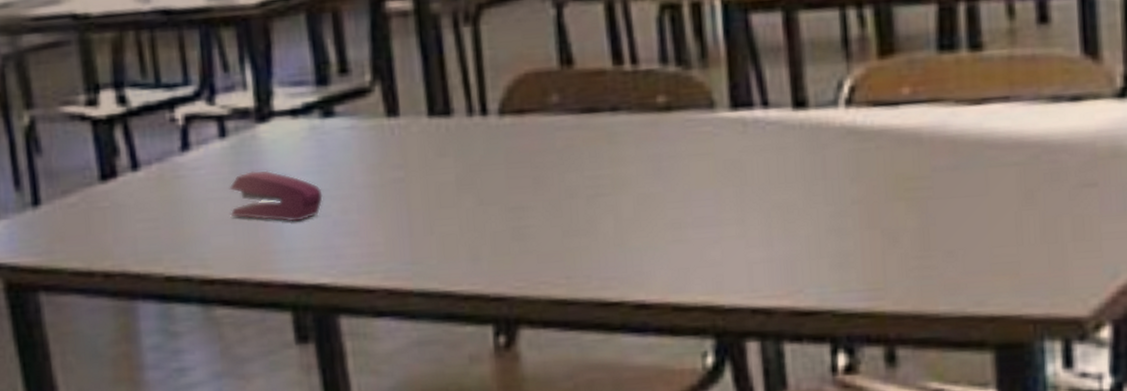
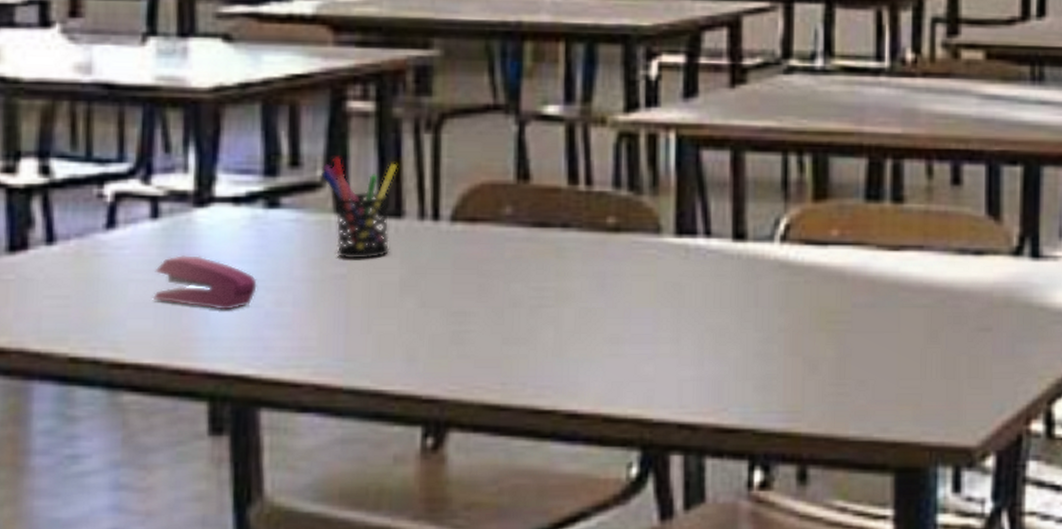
pen holder: none [369,59,443,162] -> present [321,157,398,259]

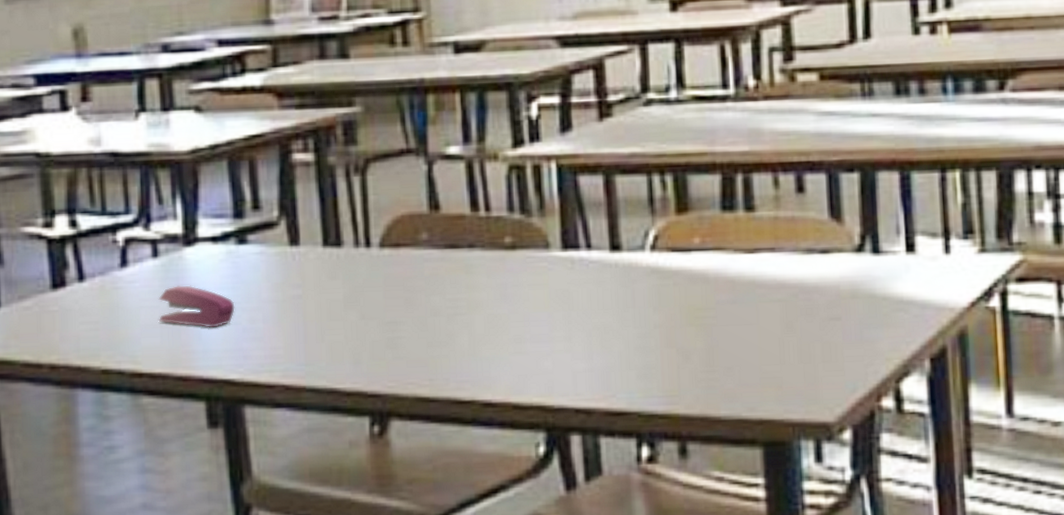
pen holder: present [321,157,398,259] -> none [277,200,336,282]

